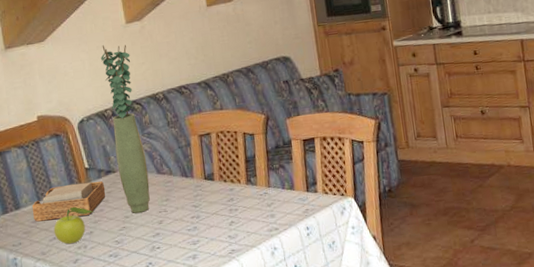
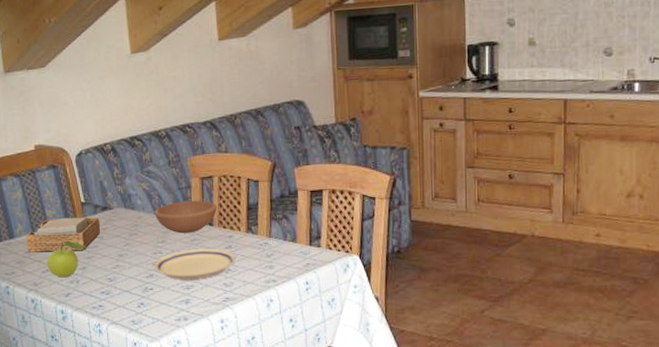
vase: present [101,44,150,213] -> none [103,75,146,252]
bowl: none [157,156,217,191] -> present [154,200,217,233]
plate: none [159,202,238,236] -> present [154,248,236,280]

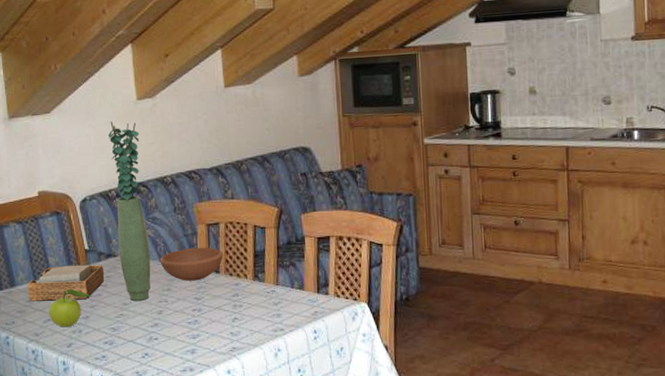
vase: none [103,75,146,252] -> present [108,121,151,301]
plate: present [154,248,236,280] -> none [159,296,243,329]

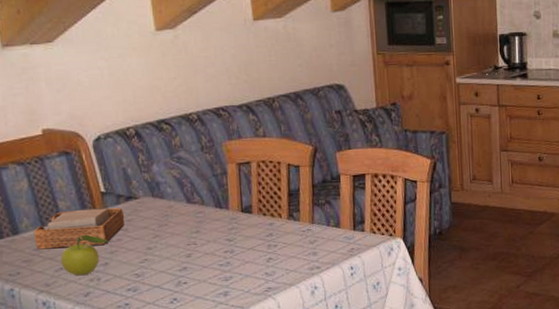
vase: present [108,121,151,301] -> none [123,53,178,245]
bowl: present [159,247,223,281] -> none [186,187,256,223]

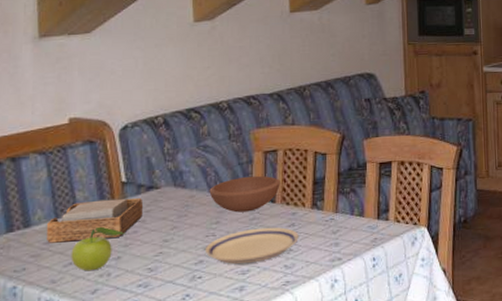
bowl: none [186,187,256,223] -> present [209,175,280,213]
plate: none [187,236,277,271] -> present [204,227,299,264]

